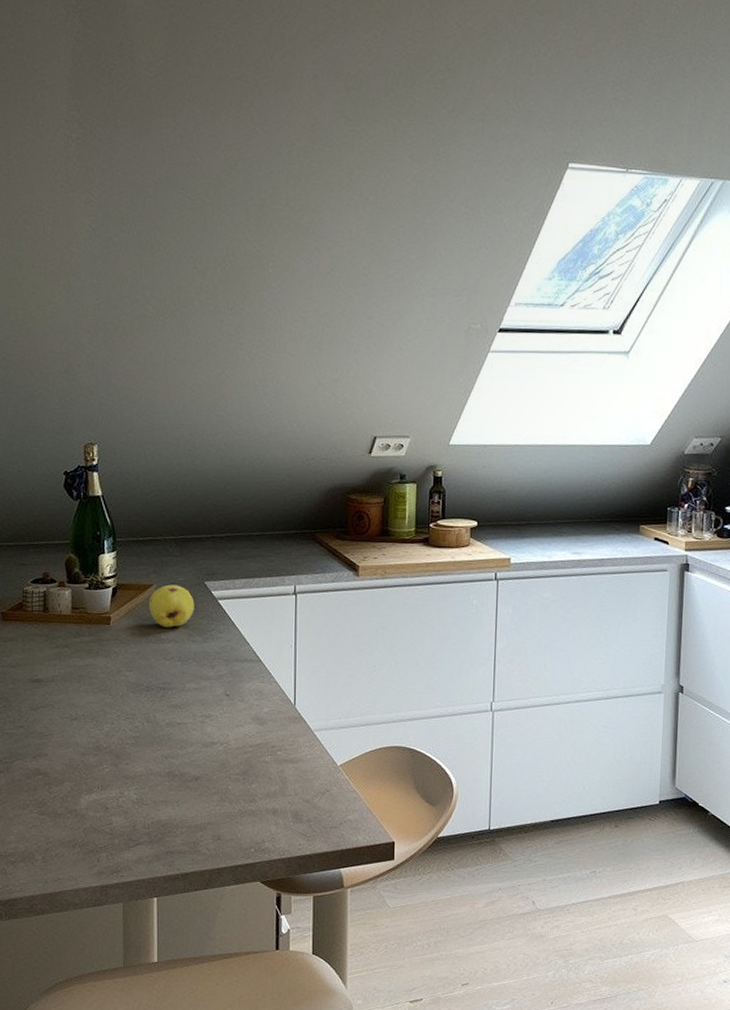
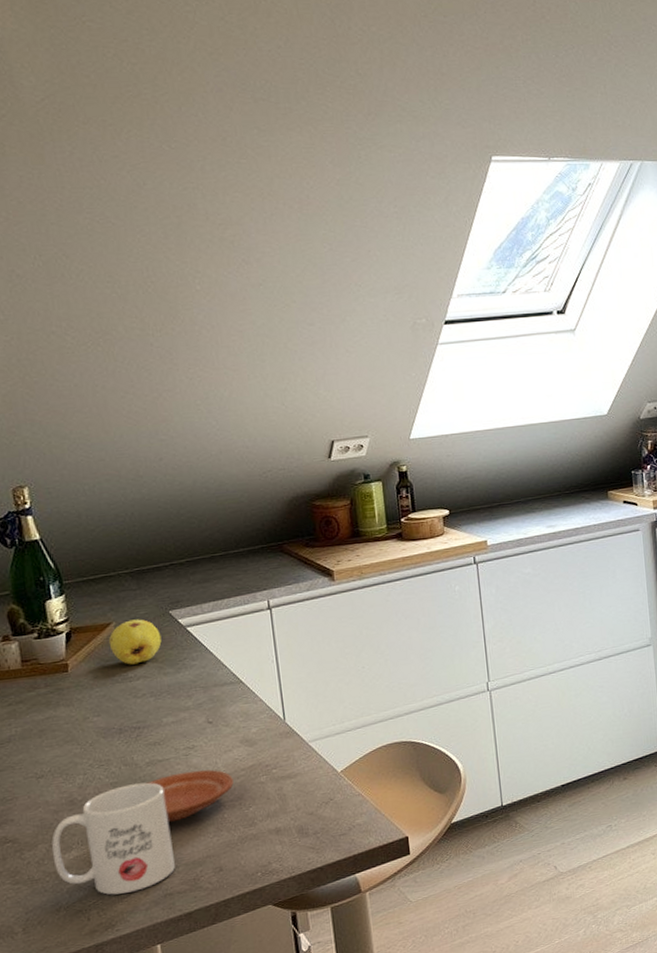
mug: none [75,741,180,843] -> present [51,782,176,895]
plate: none [165,738,241,785] -> present [147,769,234,823]

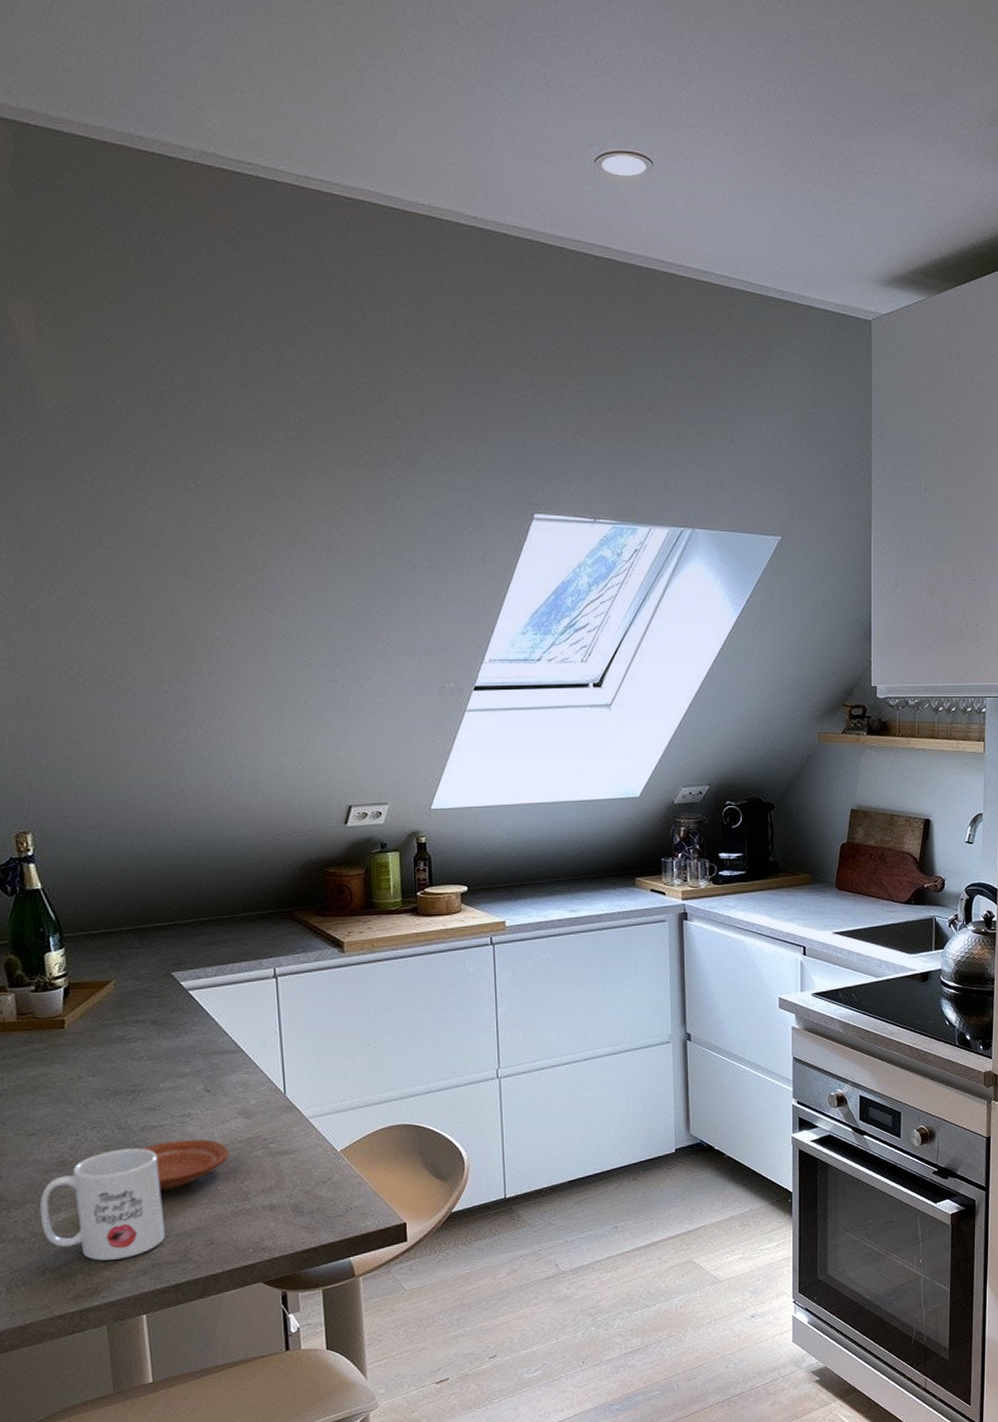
fruit: present [108,619,162,665] -> none [107,978,162,1026]

